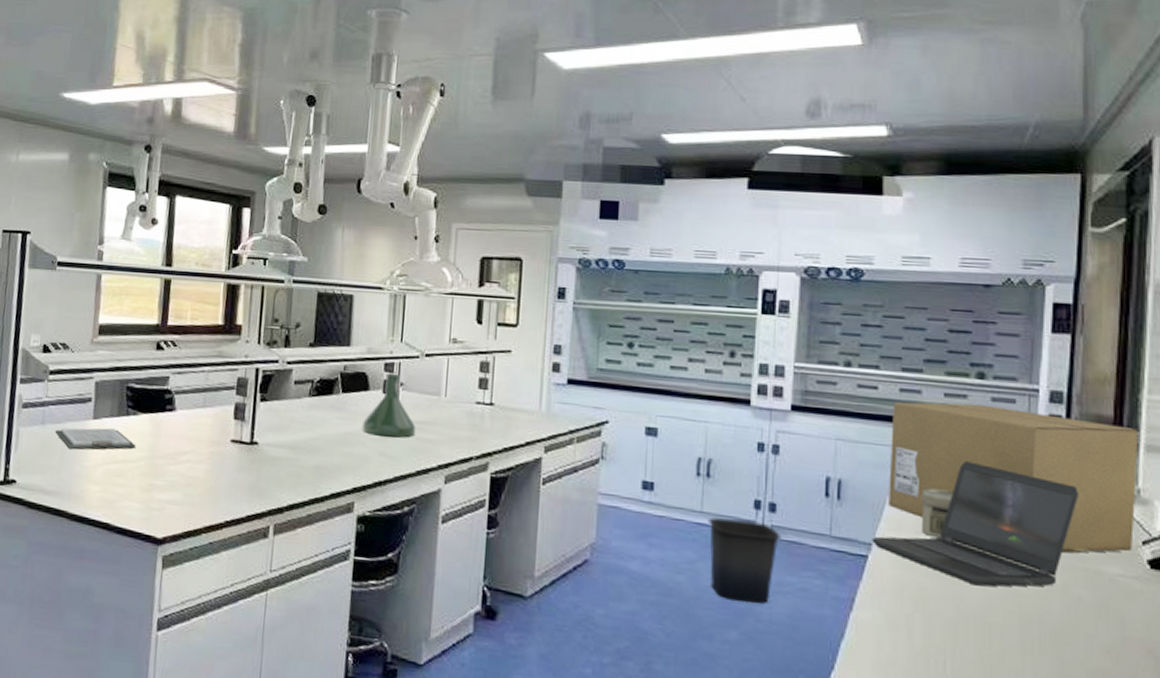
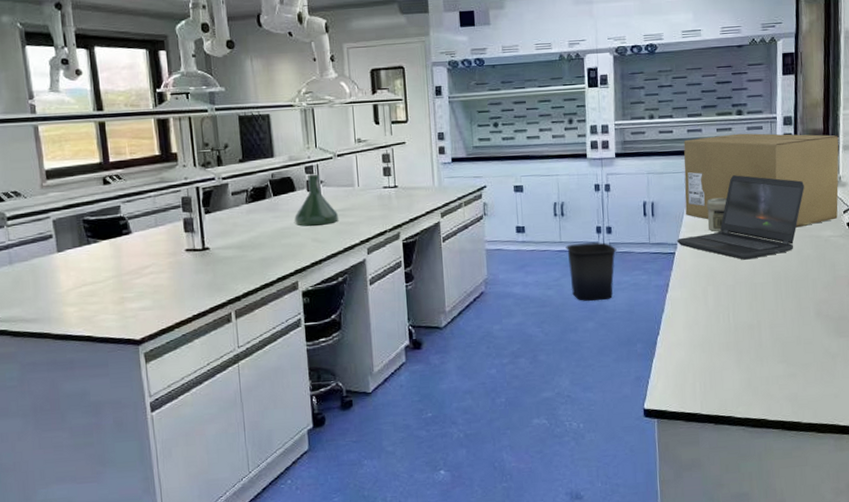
clipboard: present [56,428,137,450] -> none [25,257,102,282]

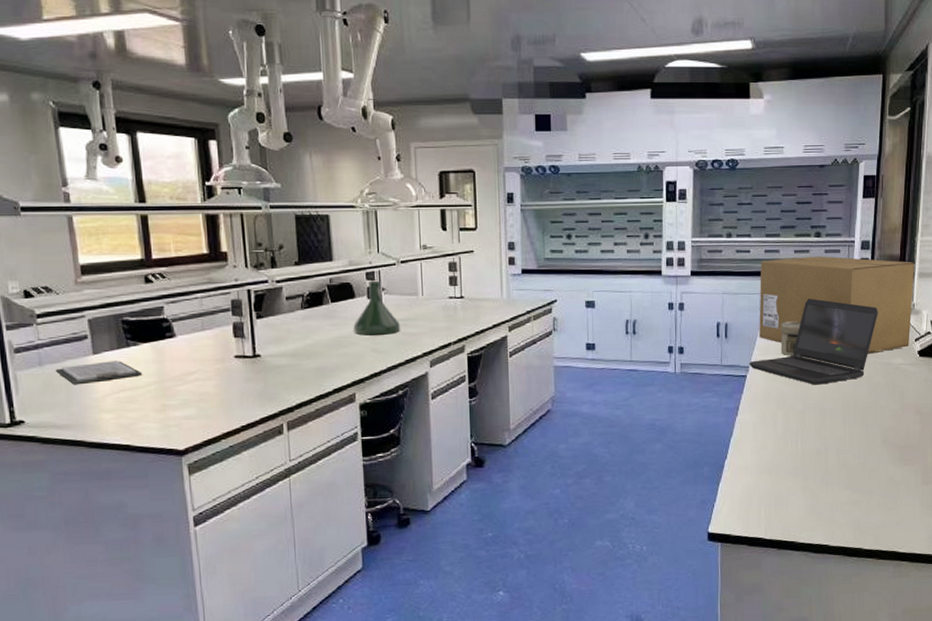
clipboard: none [25,257,102,282] -> present [56,361,143,385]
waste bin: present [565,242,617,302] -> none [636,362,688,423]

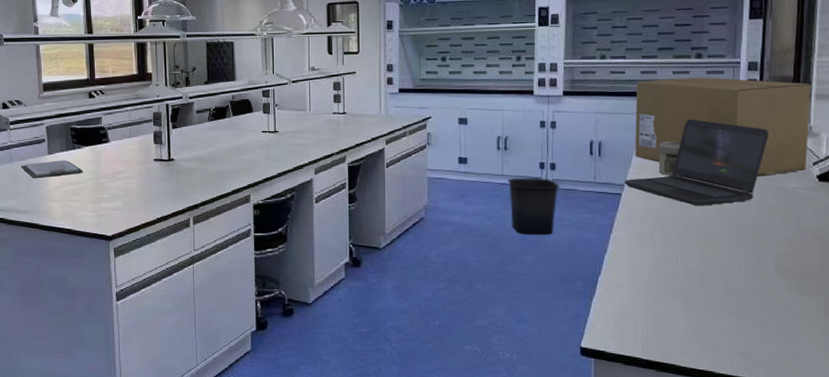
flask: present [353,280,401,336] -> none [250,97,291,145]
waste bin: none [636,362,688,423] -> present [507,178,560,236]

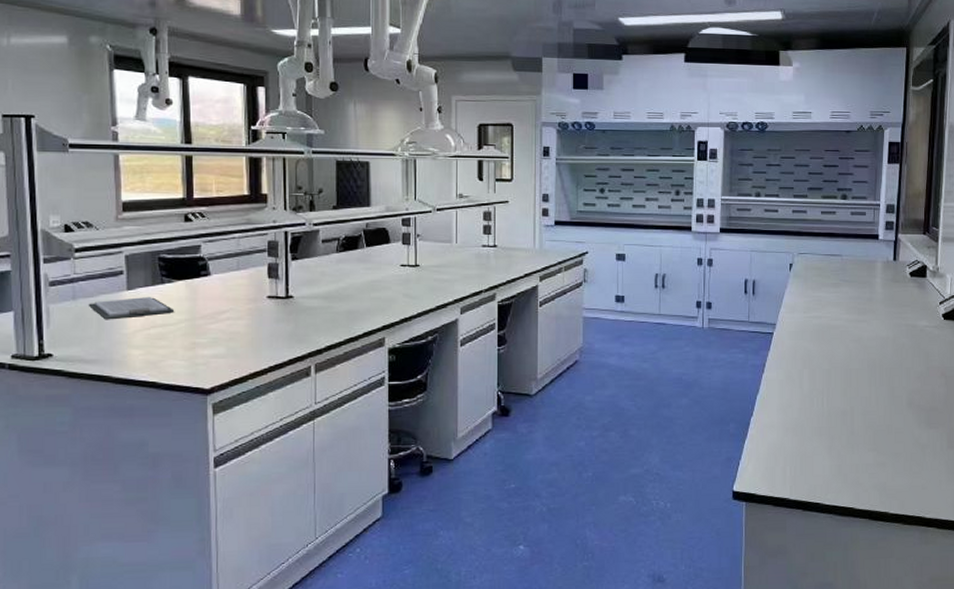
waste bin: present [507,178,560,236] -> none [664,317,715,378]
laptop computer: present [624,119,769,206] -> none [776,259,903,345]
box: present [635,77,811,177] -> none [786,217,939,315]
jar: present [658,141,681,176] -> none [807,280,827,315]

